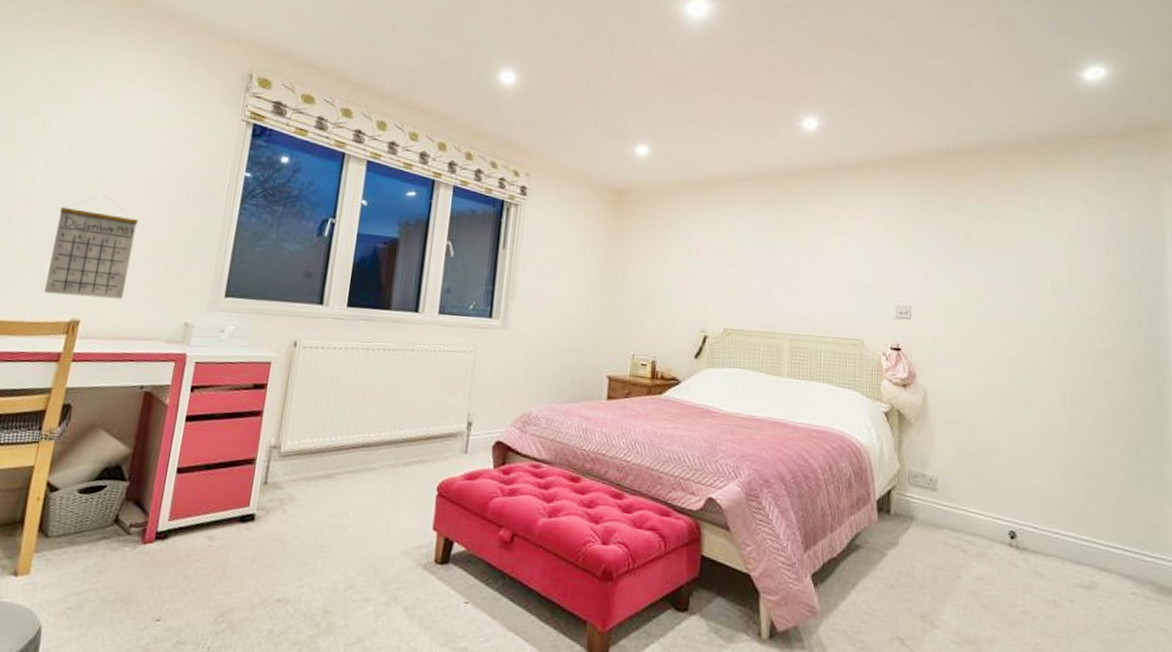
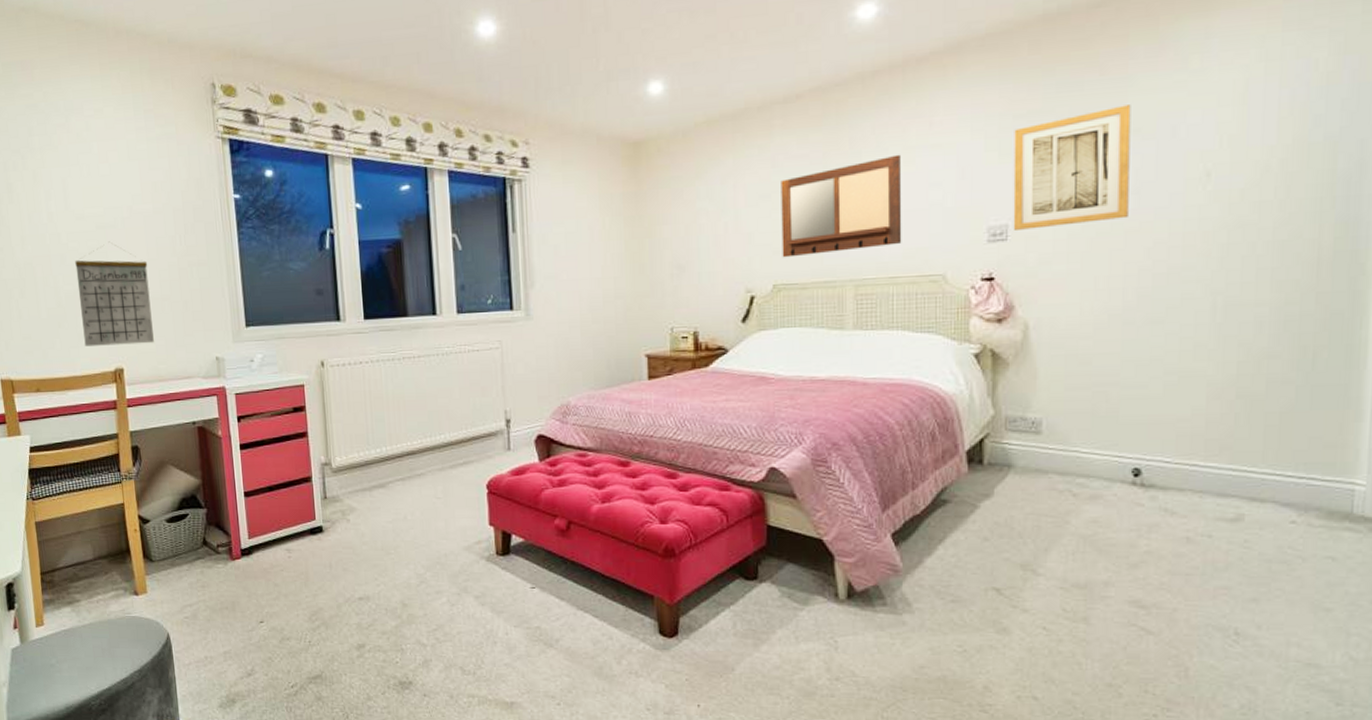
writing board: none [733,236,831,310] -> present [781,154,902,258]
wall art: none [915,227,1000,315] -> present [1013,105,1131,230]

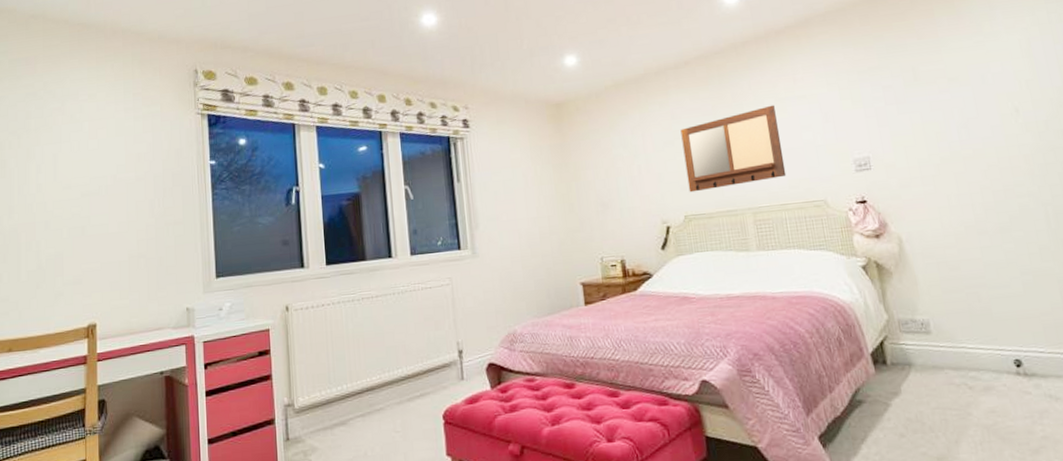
calendar: present [75,241,154,346] -> none [58,207,128,305]
wall art: present [1013,105,1131,230] -> none [860,60,963,161]

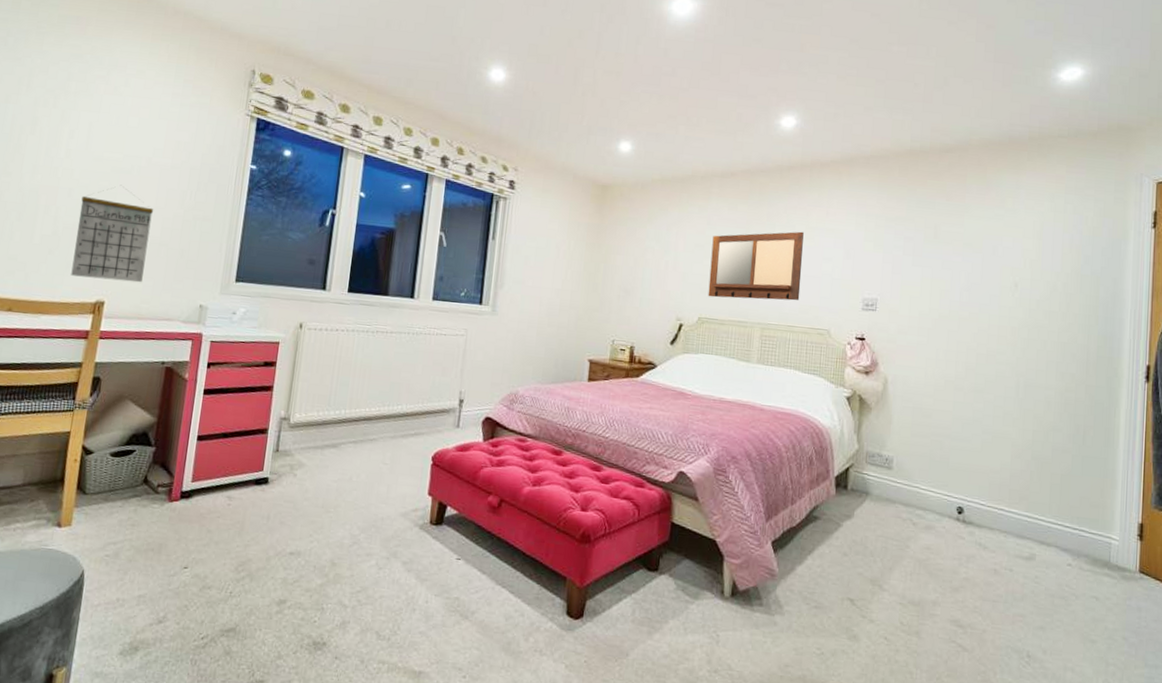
calendar: none [58,207,128,305] -> present [71,185,154,283]

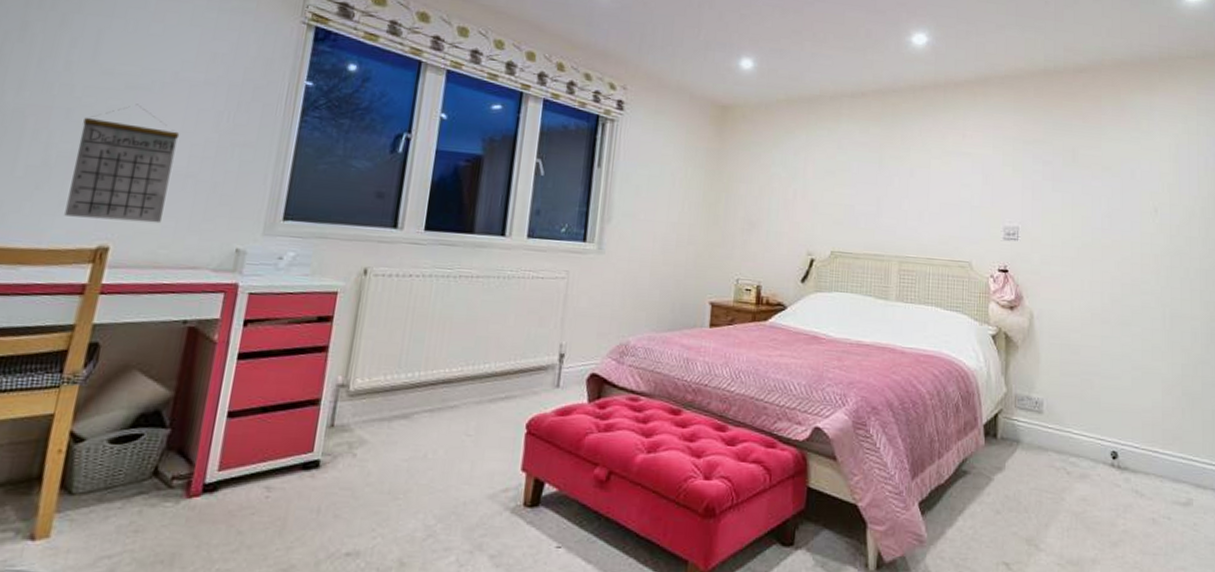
writing board: present [708,231,804,301] -> none [840,155,940,231]

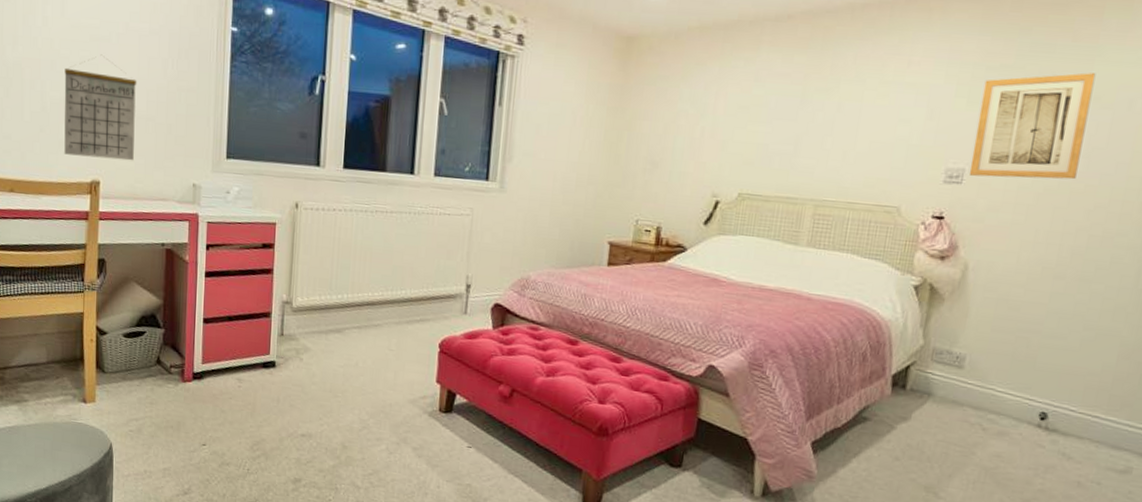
wall art: none [1022,147,1104,236] -> present [969,72,1096,180]

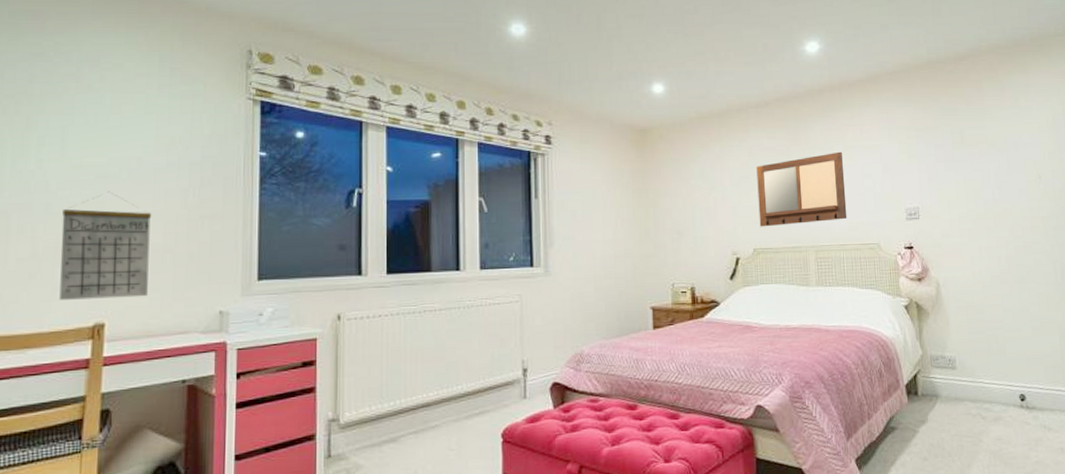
writing board: none [751,86,877,173] -> present [756,151,847,227]
wall art: present [969,72,1096,180] -> none [917,127,995,211]

